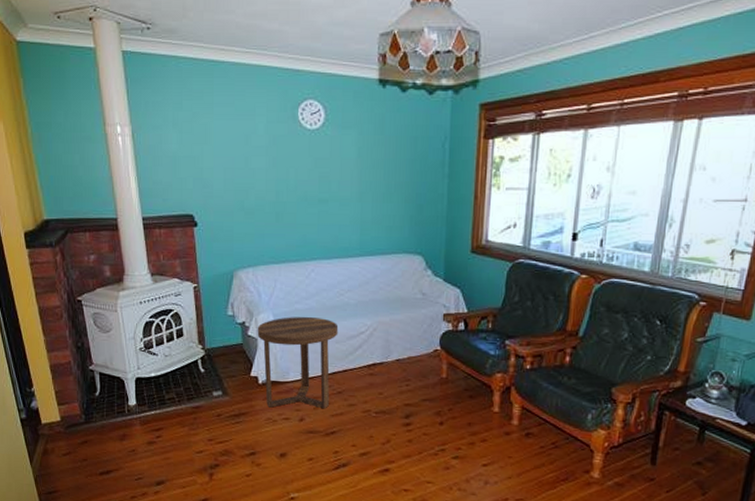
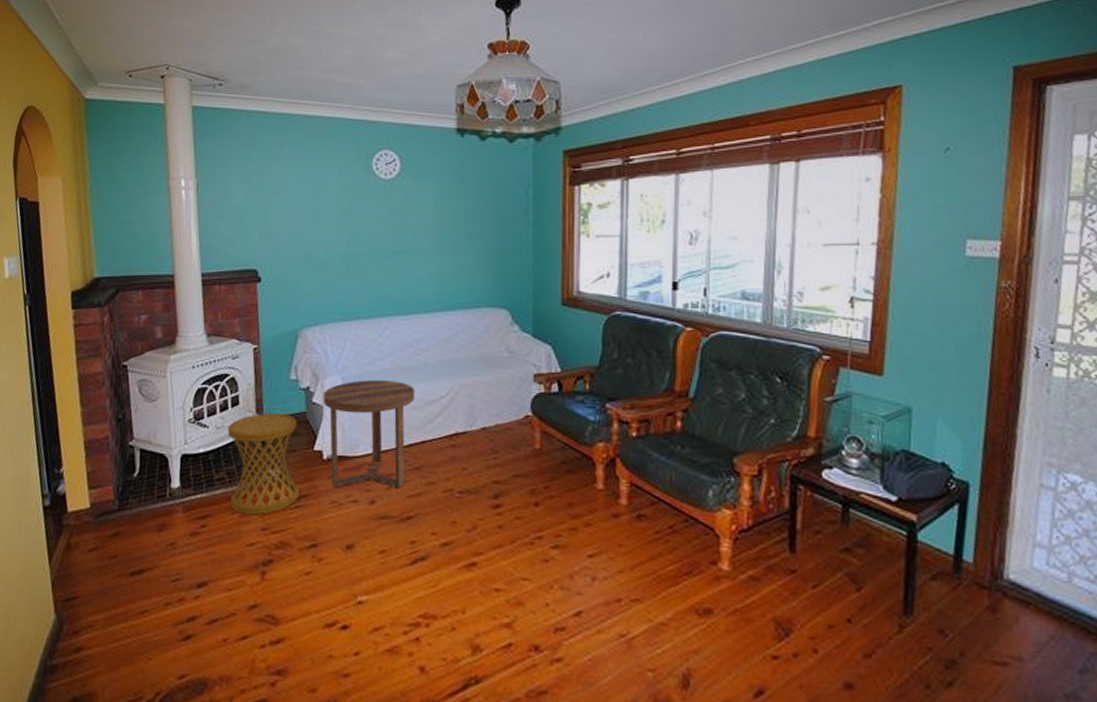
side table: none [174,343,240,429] -> present [227,412,300,515]

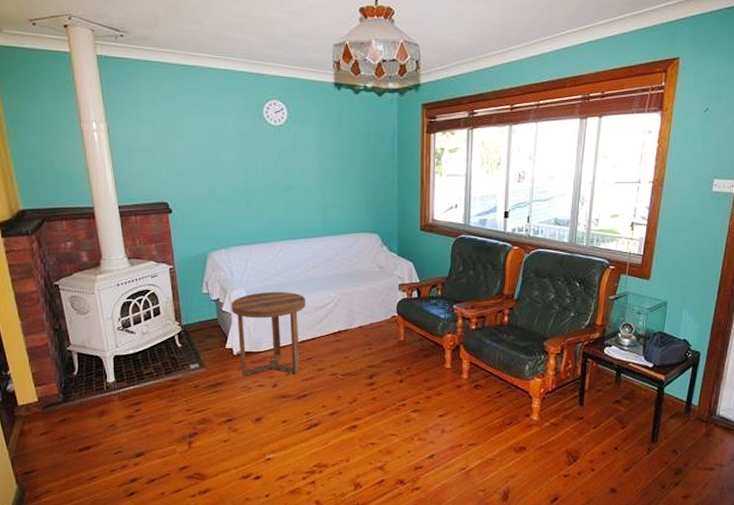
side table: present [227,412,300,515] -> none [152,320,216,400]

